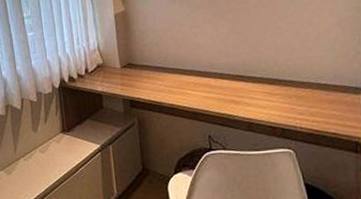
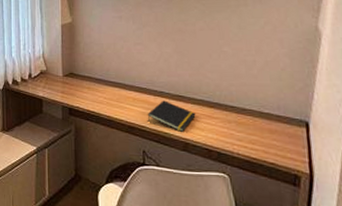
notepad: none [209,82,257,112] -> present [147,100,196,132]

